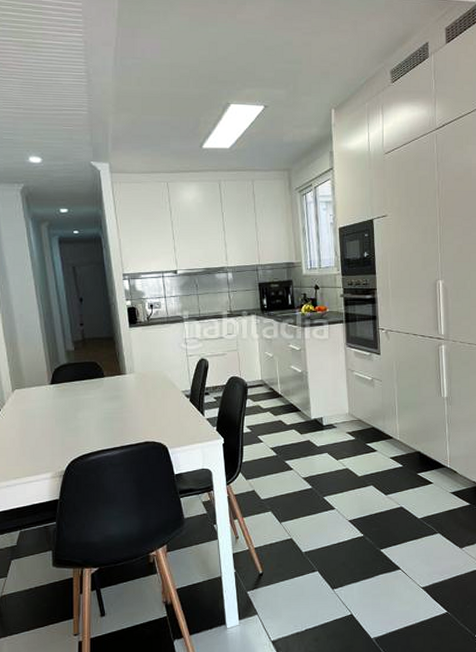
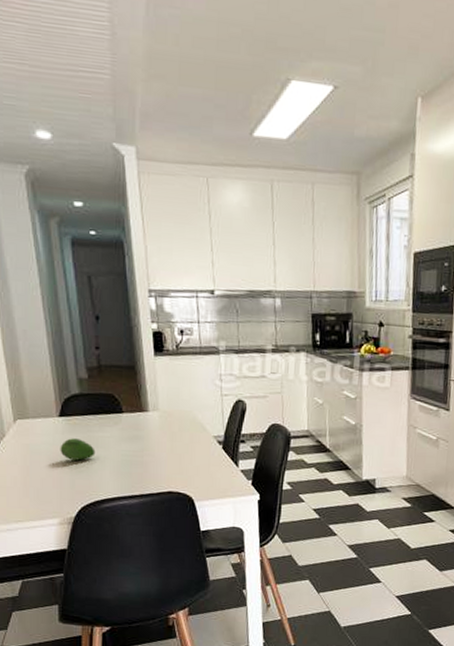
fruit: none [51,402,82,421] -> present [60,438,96,461]

